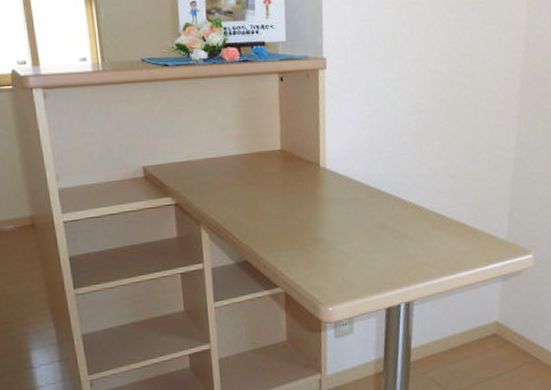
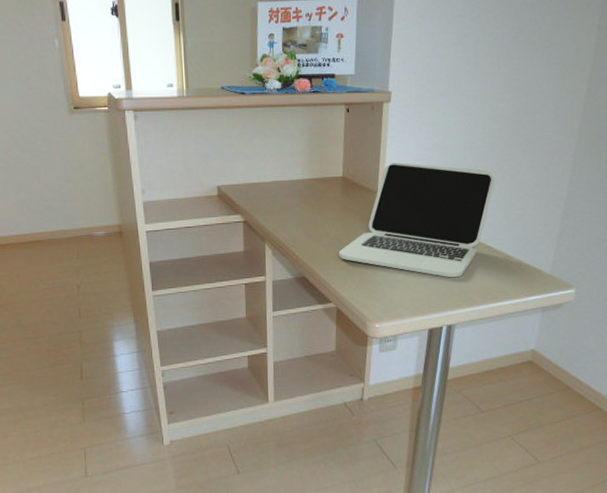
laptop: none [283,131,441,251] -> present [339,162,495,278]

